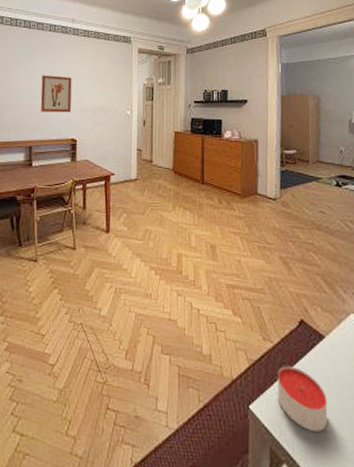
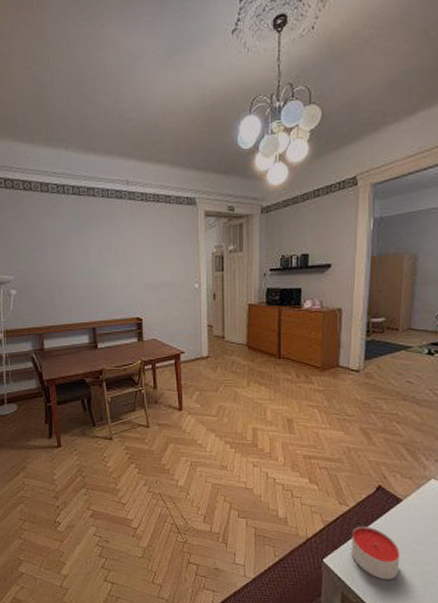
wall art: present [40,75,72,113] -> none [98,249,133,291]

